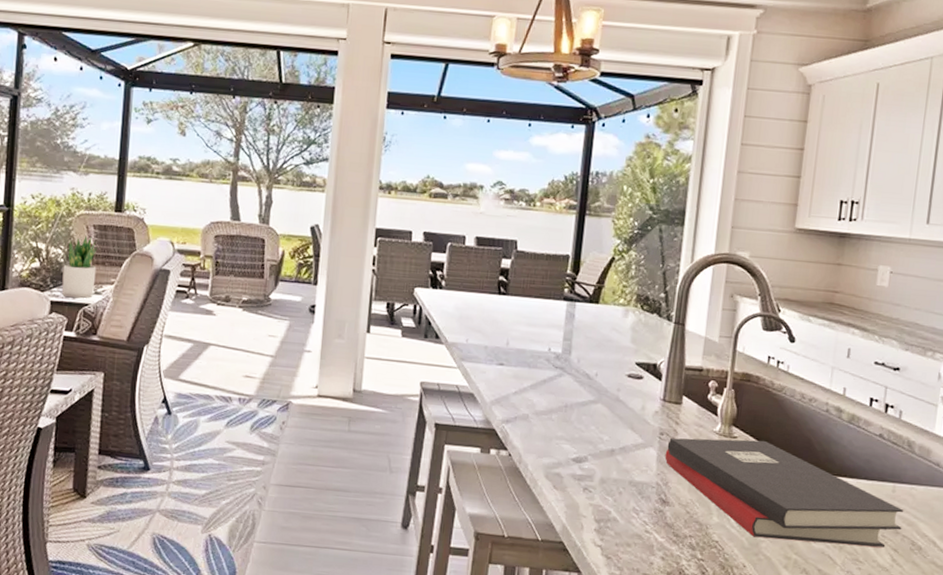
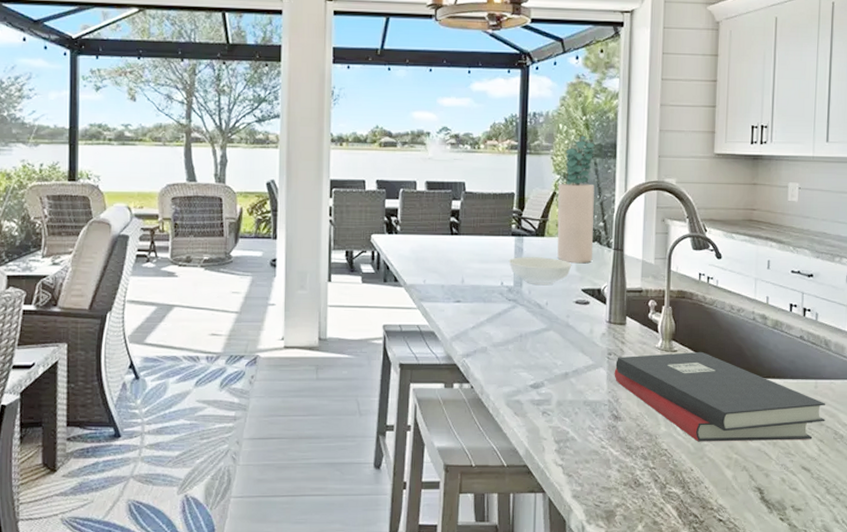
planter: present [62,236,97,299] -> none [18,207,53,271]
bowl: none [558,323,627,356] -> present [508,257,572,286]
vase: none [611,193,661,336] -> present [557,130,595,264]

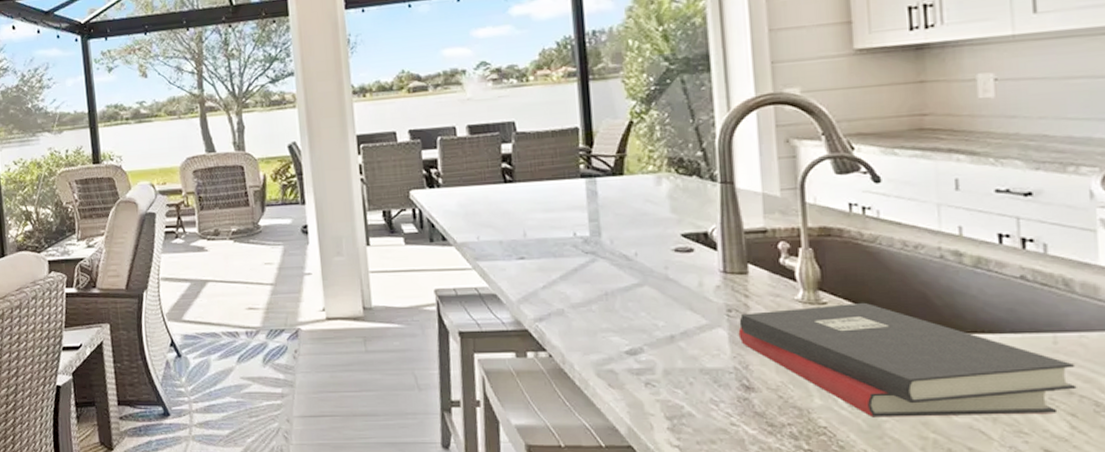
bowl: present [508,257,572,286] -> none [580,199,665,234]
vase: present [557,130,595,264] -> none [634,42,693,204]

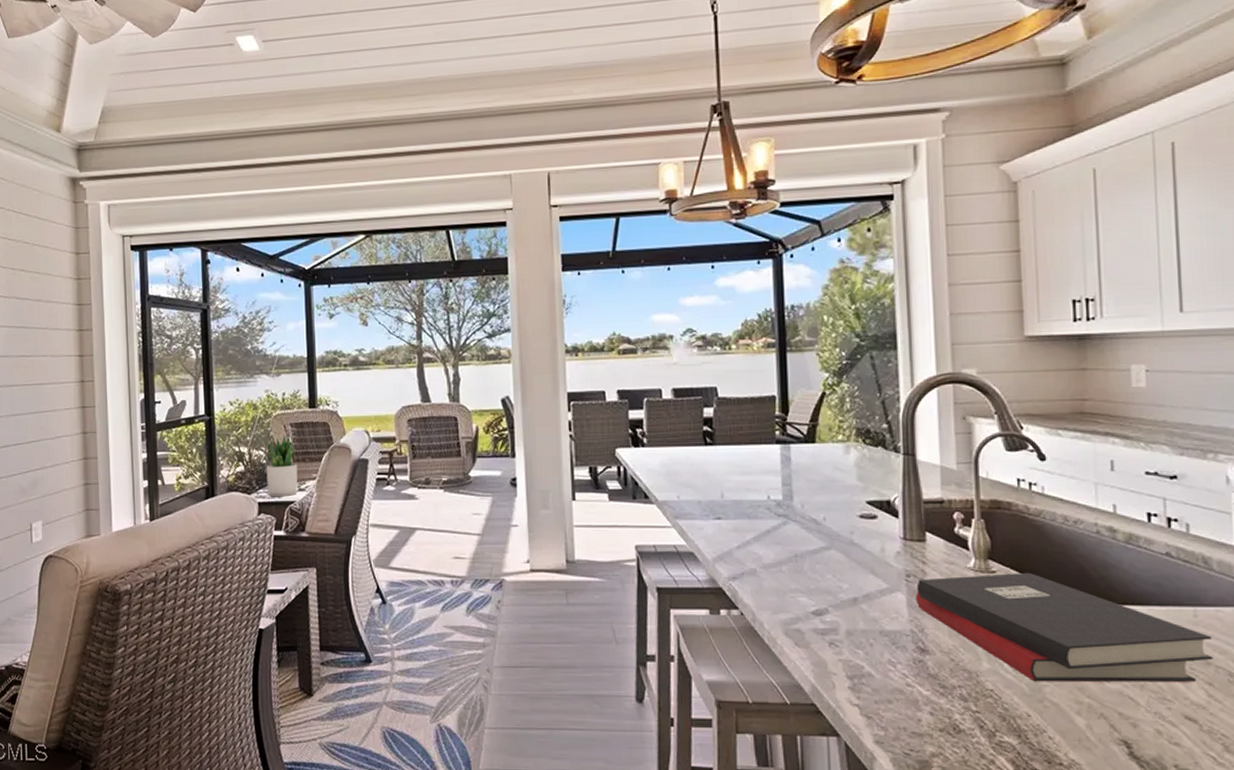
planter: none [54,192,87,255] -> present [266,435,298,497]

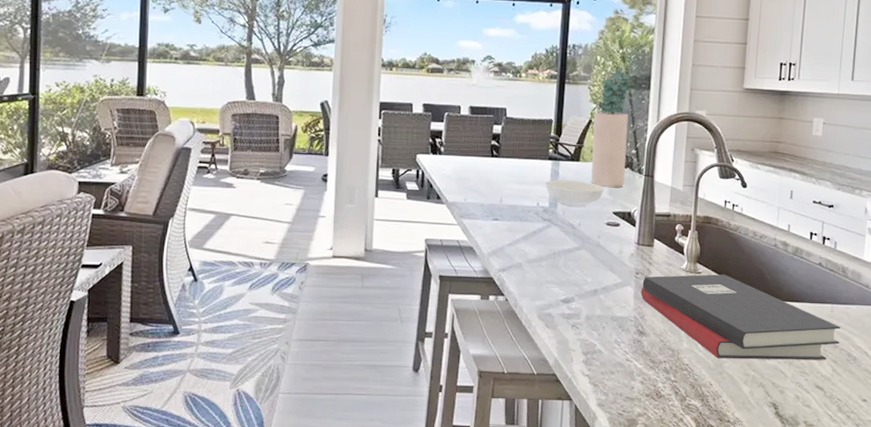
planter: present [266,435,298,497] -> none [88,119,121,178]
bowl: none [774,466,852,499] -> present [545,180,605,208]
vase: none [827,320,878,472] -> present [591,62,630,188]

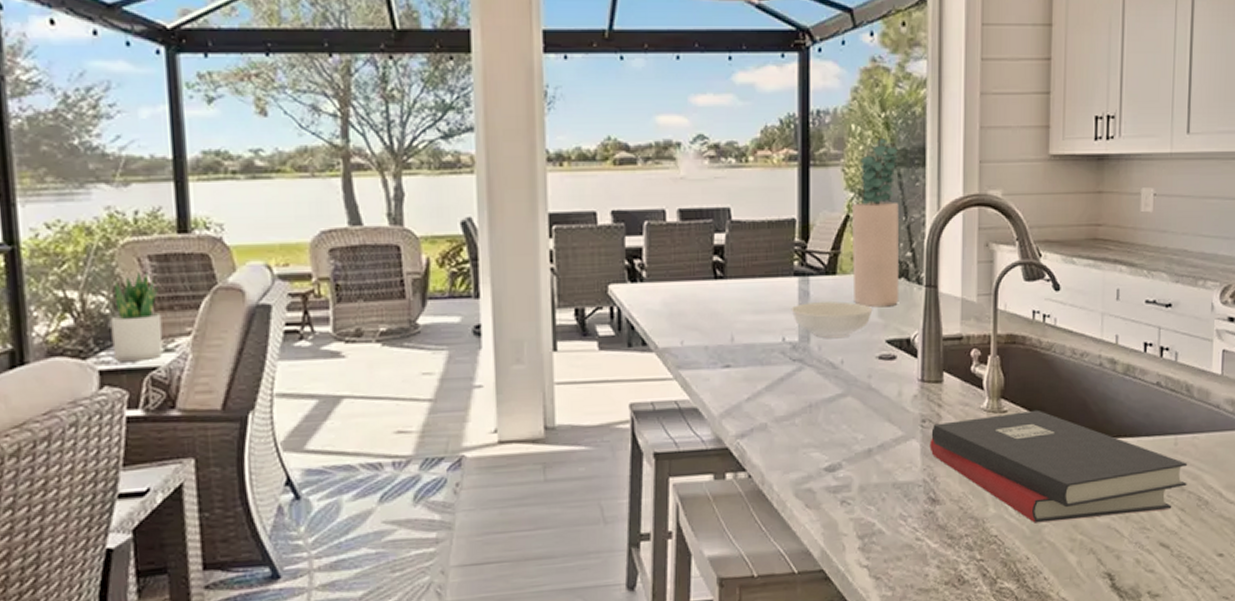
planter: none [88,119,121,178] -> present [110,272,163,363]

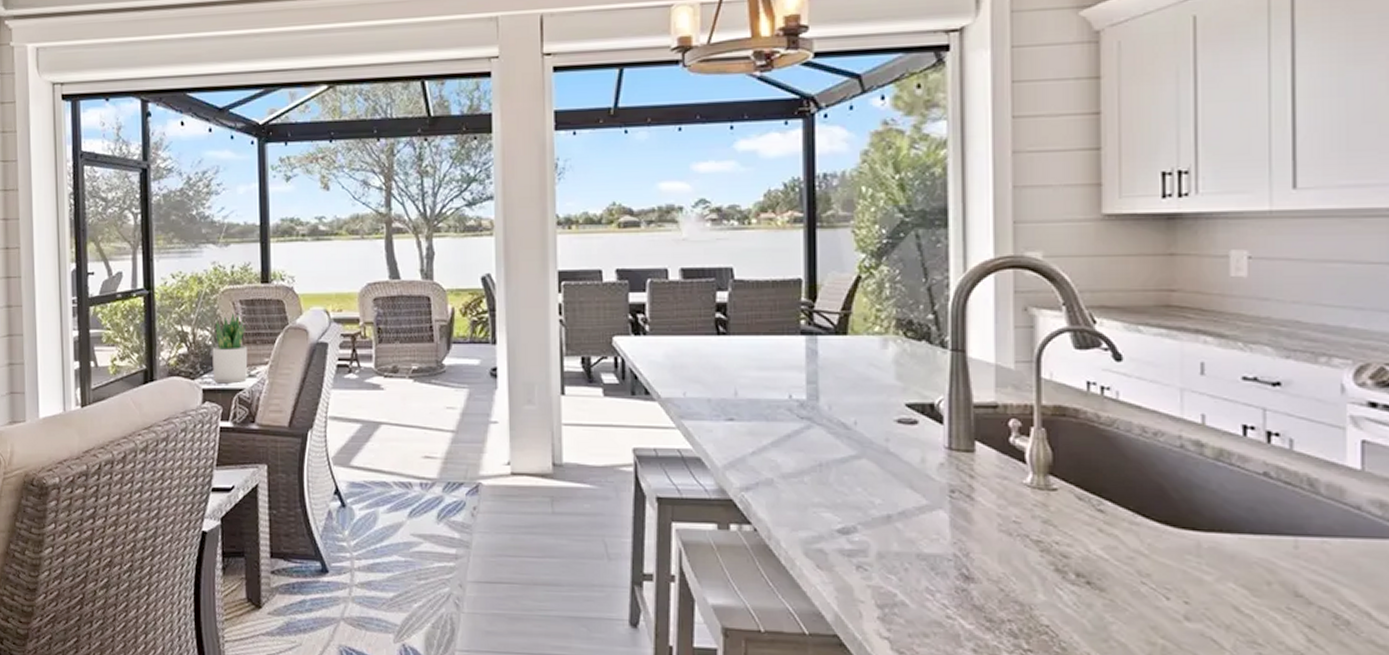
bowl: present [791,301,873,339] -> none [798,362,890,399]
vase: present [851,131,900,308] -> none [863,192,920,370]
hardback book: present [929,409,1188,523] -> none [960,490,1316,624]

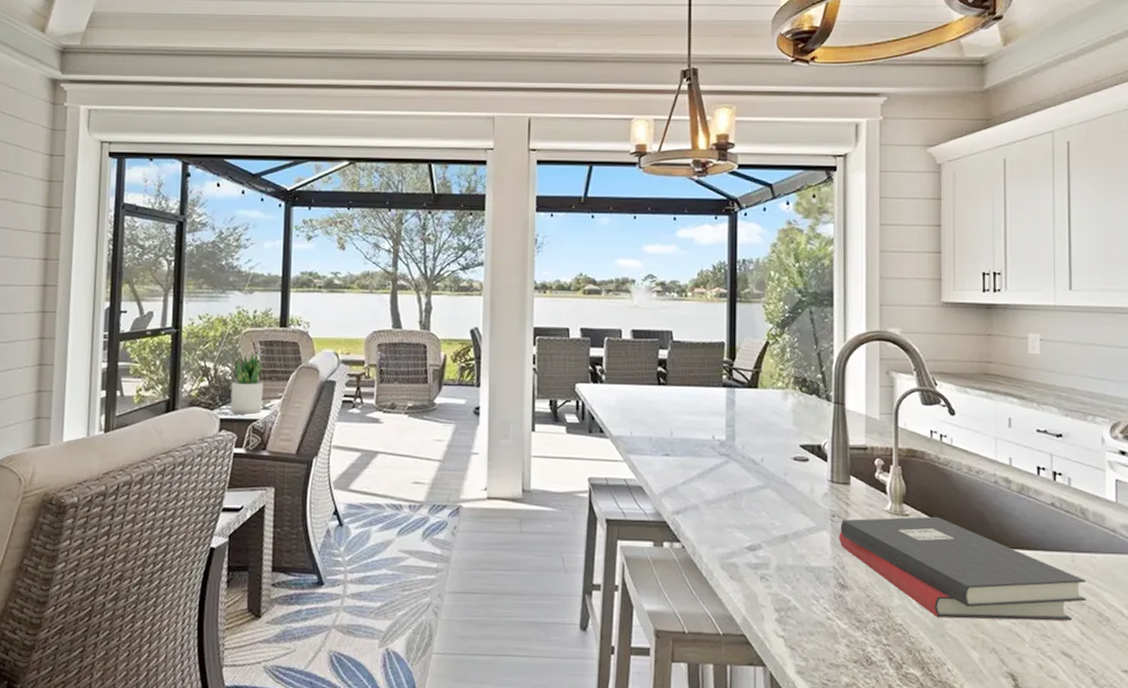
hardback book: none [960,490,1316,624] -> present [839,516,1087,621]

